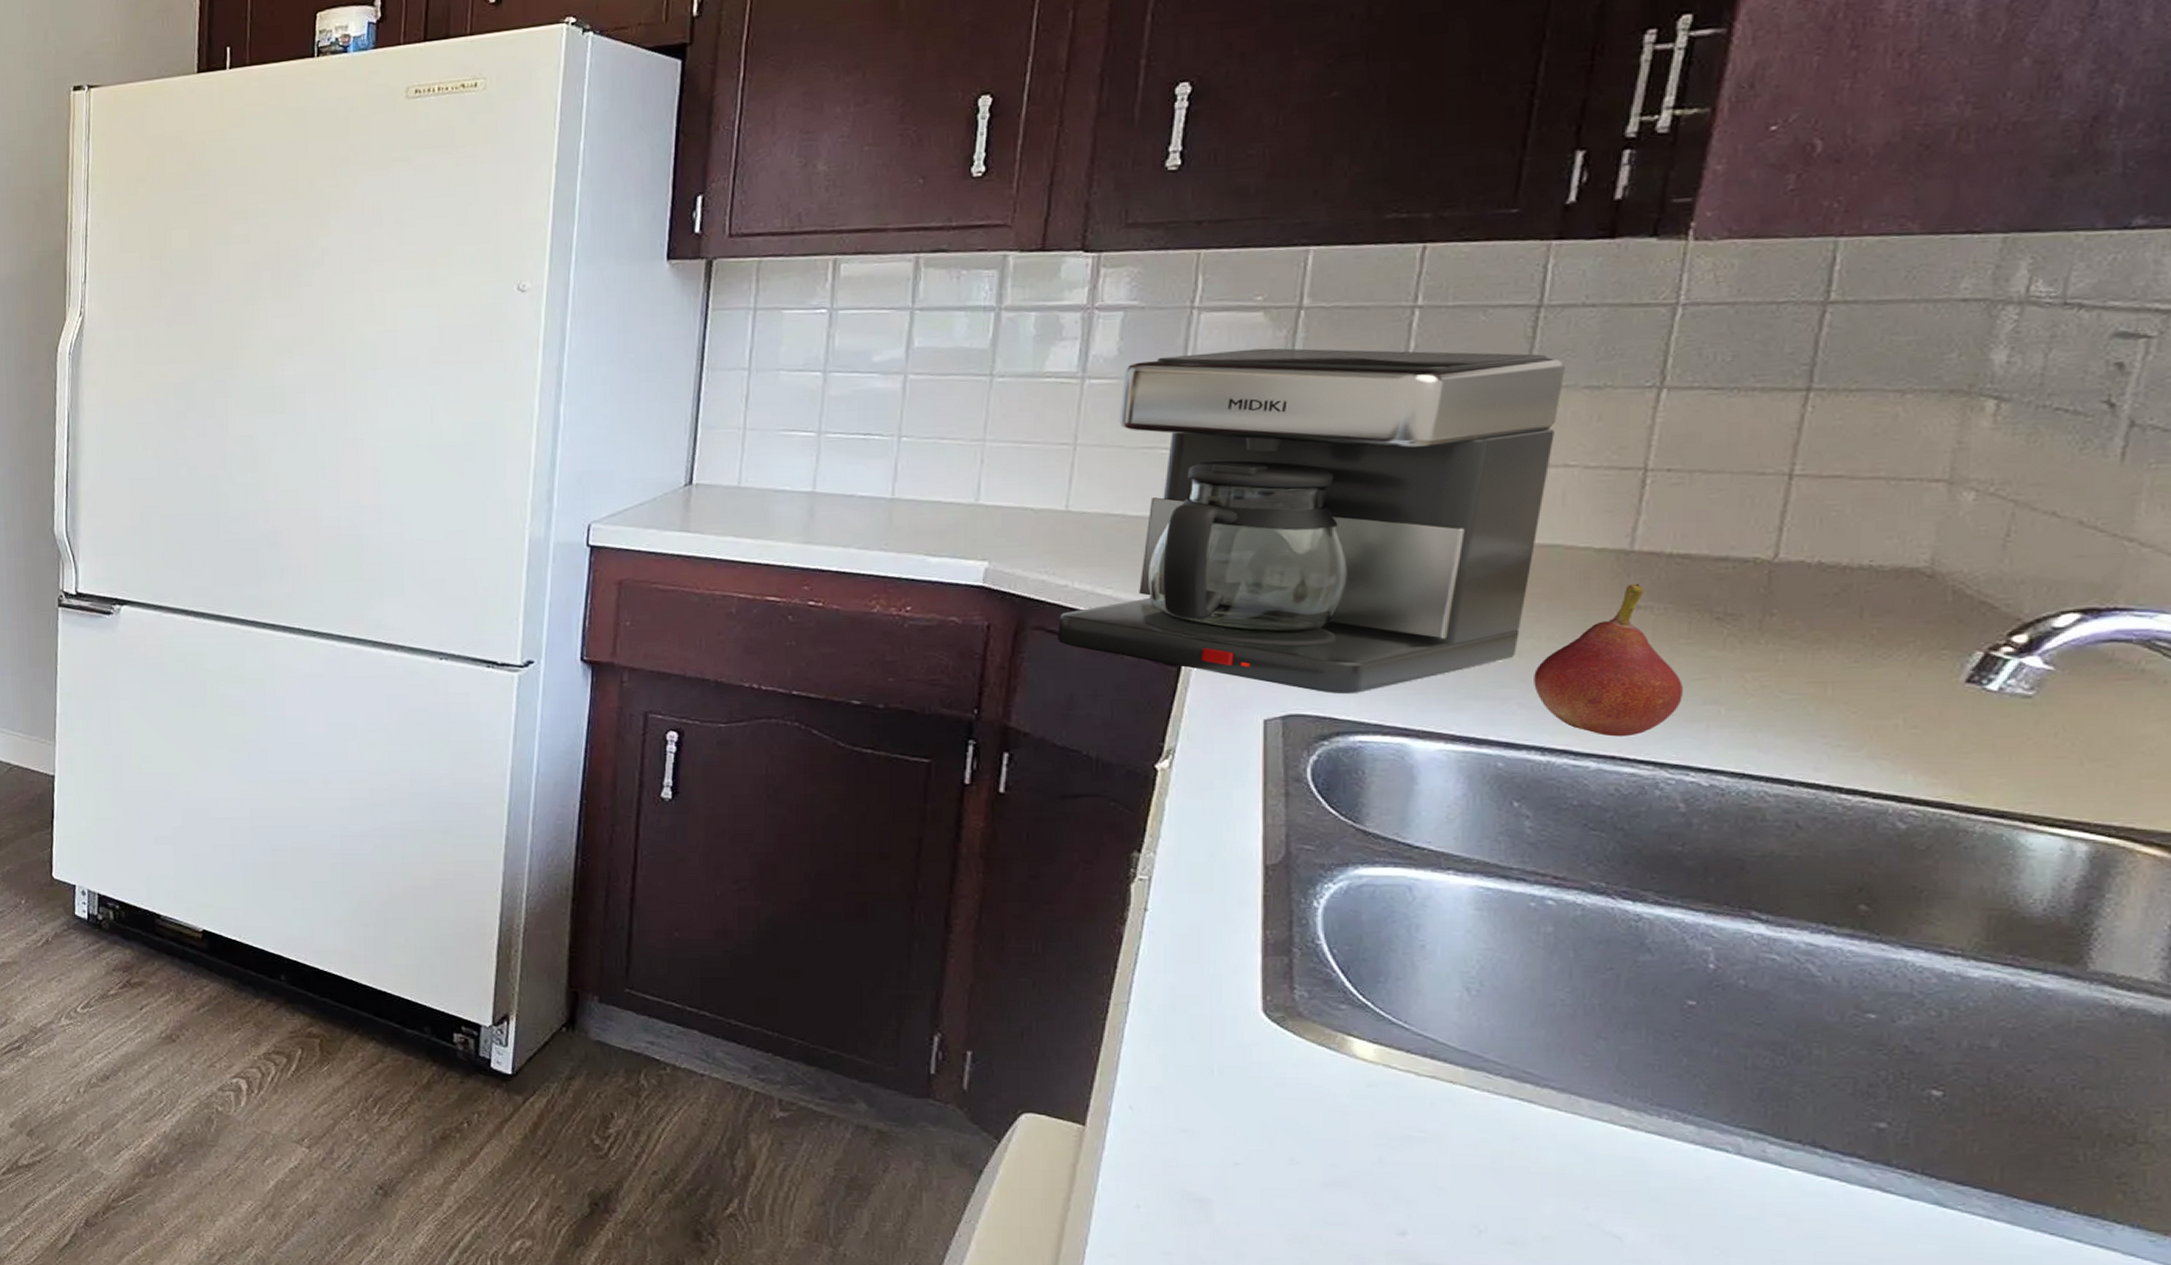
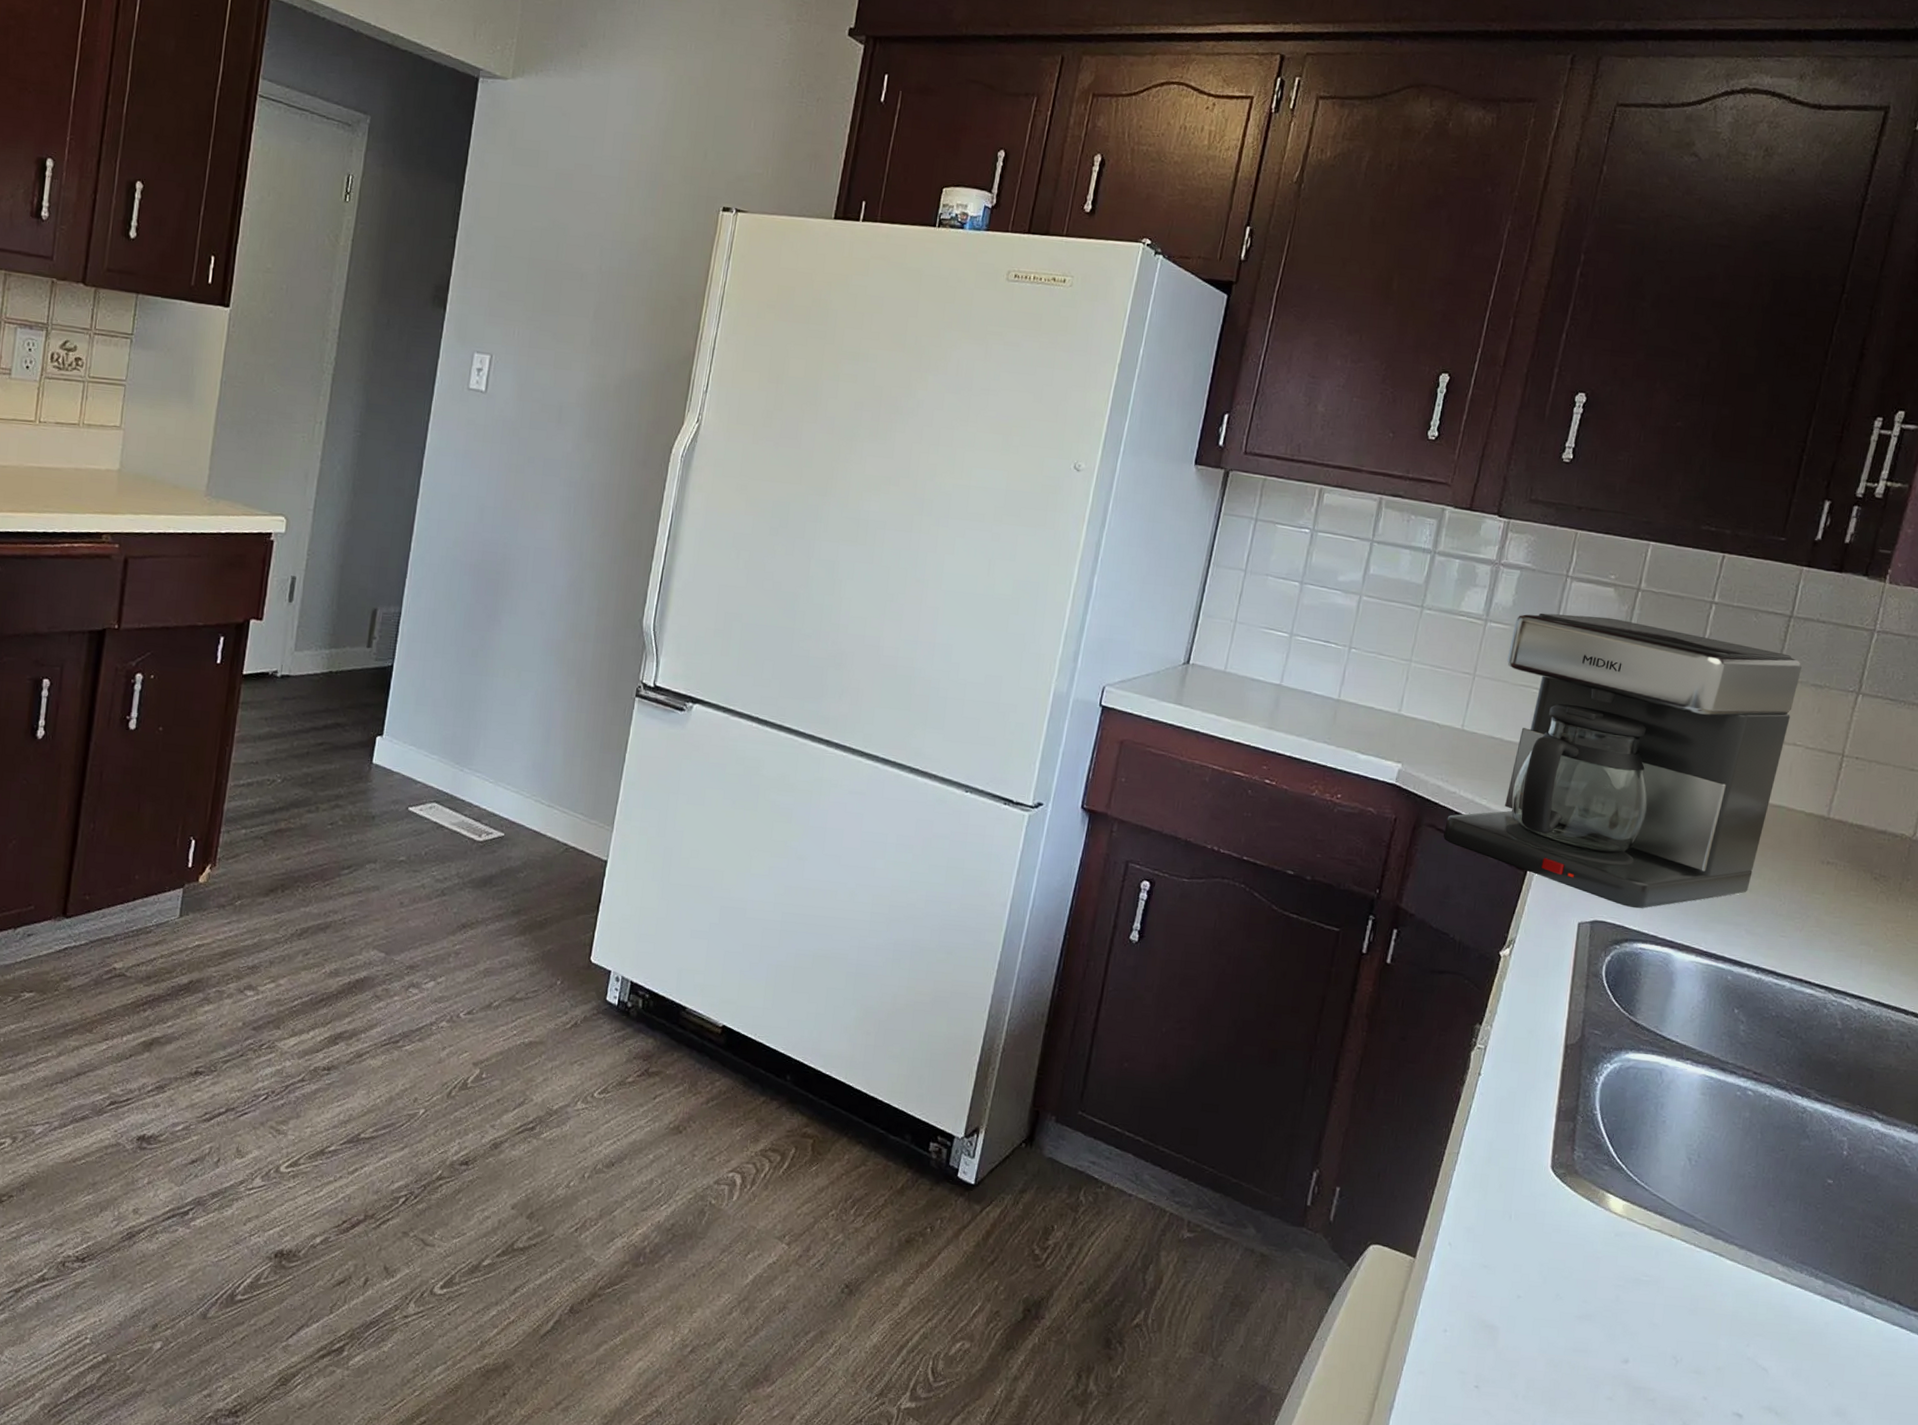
fruit: present [1534,583,1683,737] -> none [1757,844,1849,965]

